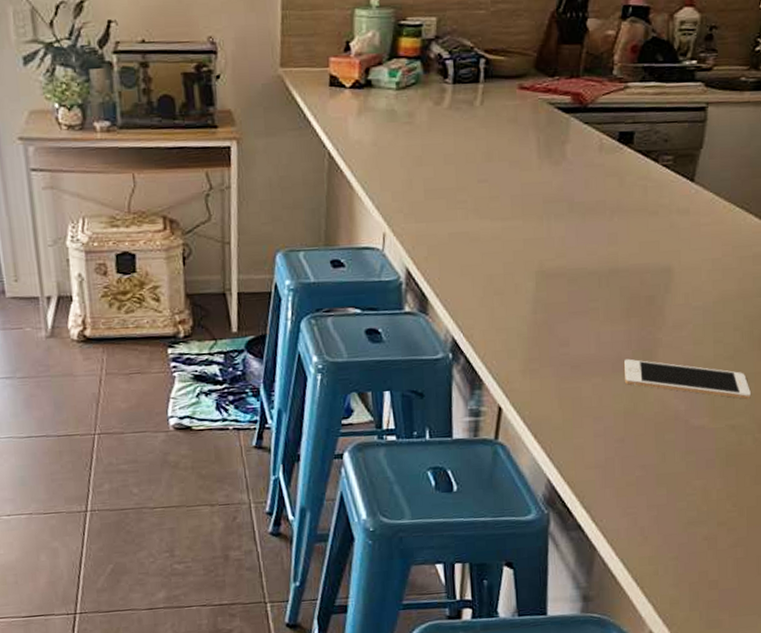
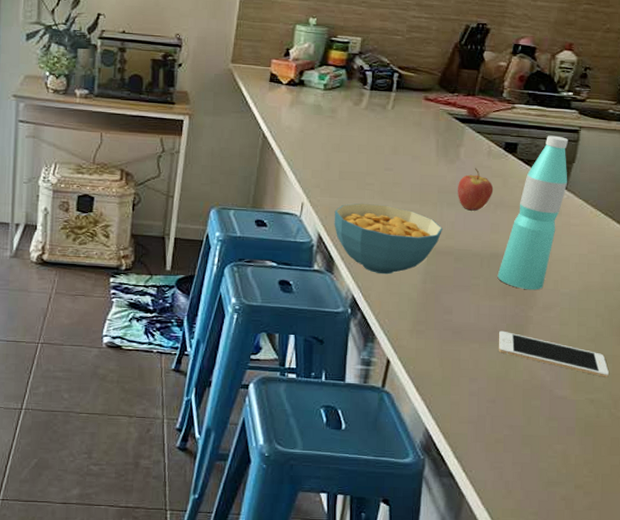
cereal bowl: none [422,225,551,309] -> present [334,203,442,275]
fruit: none [566,167,609,221] -> present [458,168,494,211]
water bottle: none [618,117,696,308] -> present [497,135,569,290]

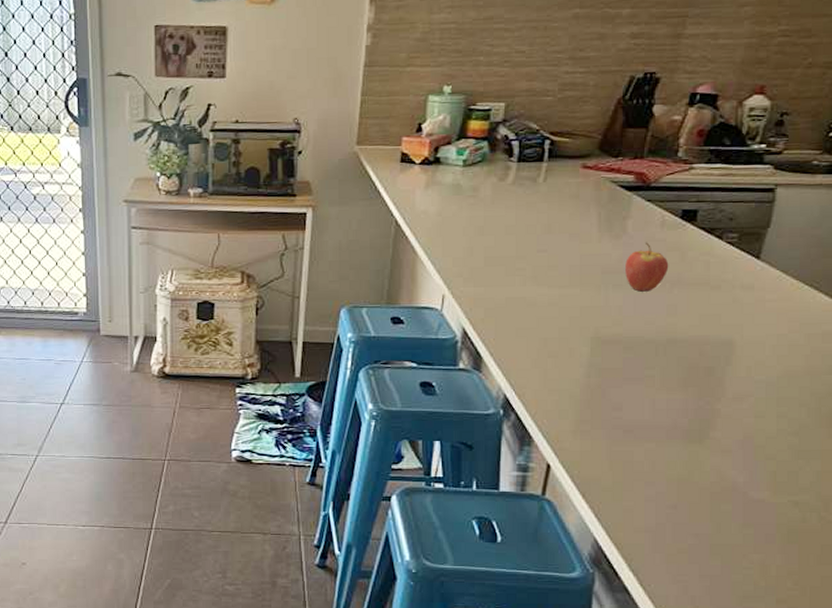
cereal bowl: present [334,203,442,275] -> none [480,291,608,370]
water bottle: present [497,135,569,290] -> none [676,197,762,379]
cell phone: present [498,330,609,377] -> none [678,427,817,476]

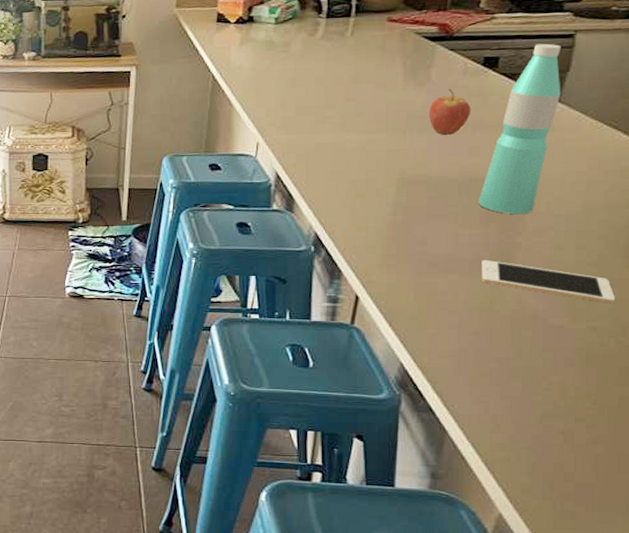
water bottle: none [676,197,762,379] -> present [478,43,562,215]
cell phone: none [678,427,817,476] -> present [481,259,615,303]

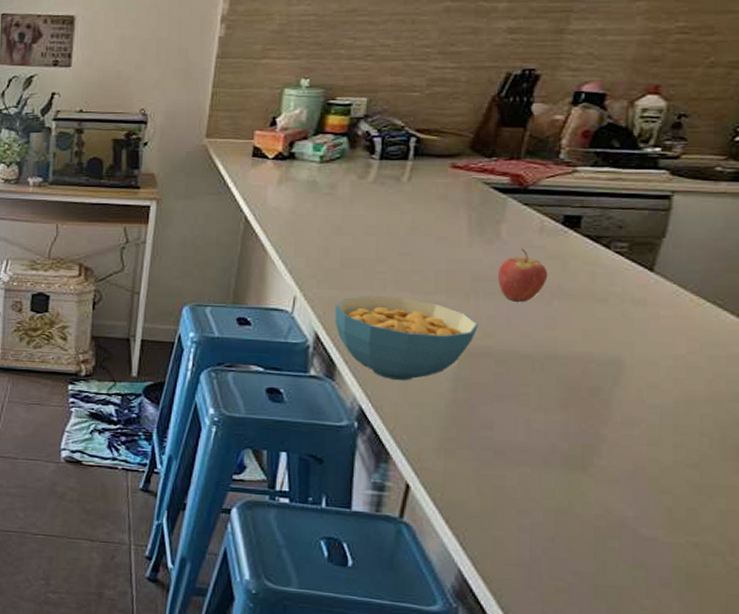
cereal bowl: none [292,137,413,209] -> present [335,295,478,381]
water bottle: present [478,43,562,215] -> none [555,204,656,401]
cell phone: present [481,259,615,303] -> none [557,451,721,515]

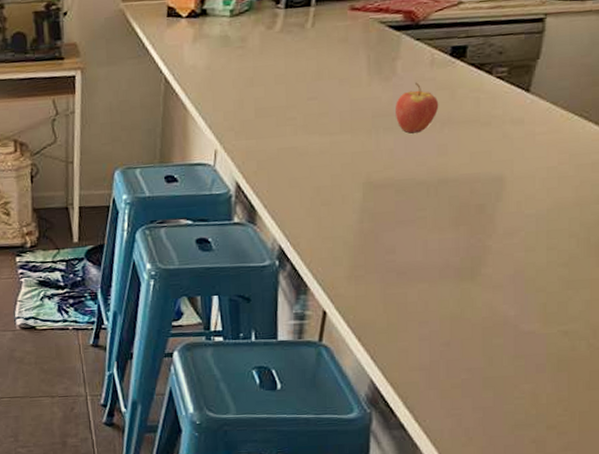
cereal bowl: present [335,295,478,381] -> none [252,140,379,219]

